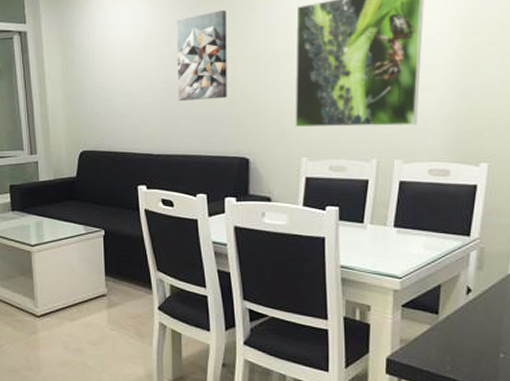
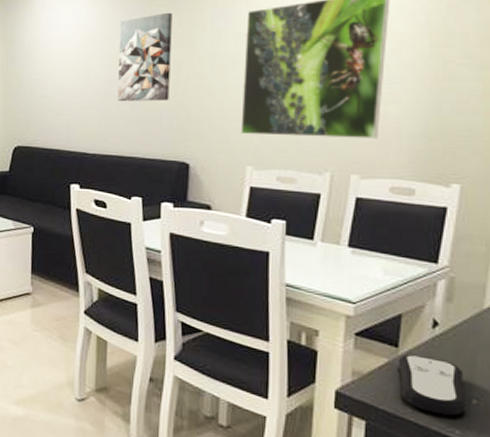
remote control: none [438,319,495,370] -> present [398,353,466,416]

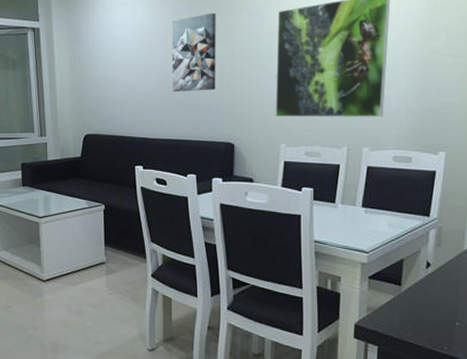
remote control: present [398,353,466,416] -> none [401,290,452,337]

